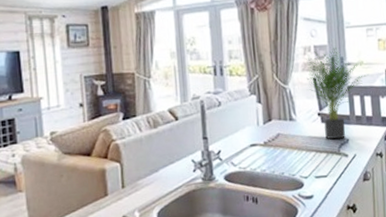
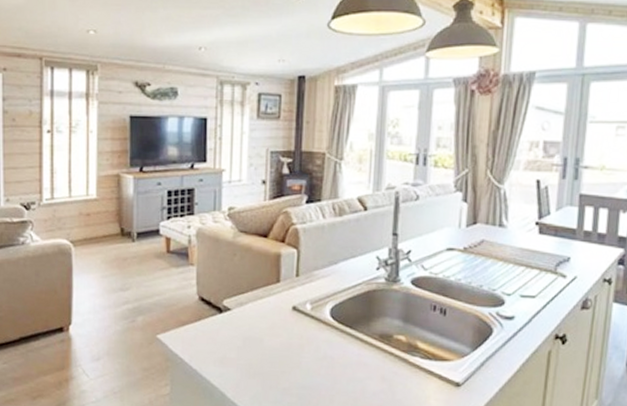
potted plant: present [306,48,368,140] -> none [528,146,610,256]

